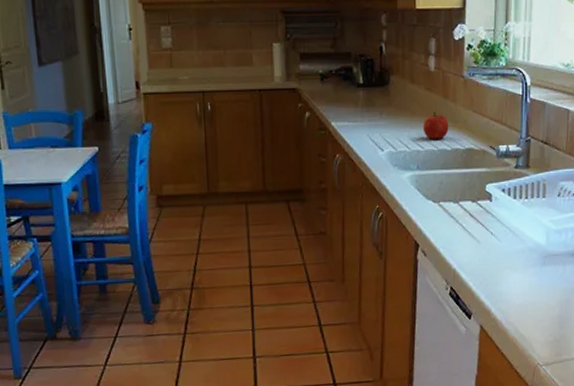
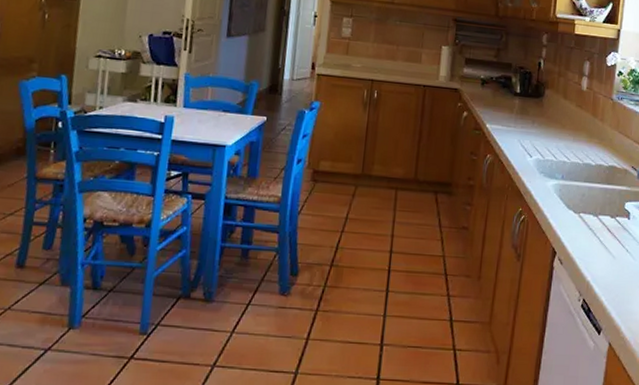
apple: present [422,112,449,139] -> none [570,128,596,154]

